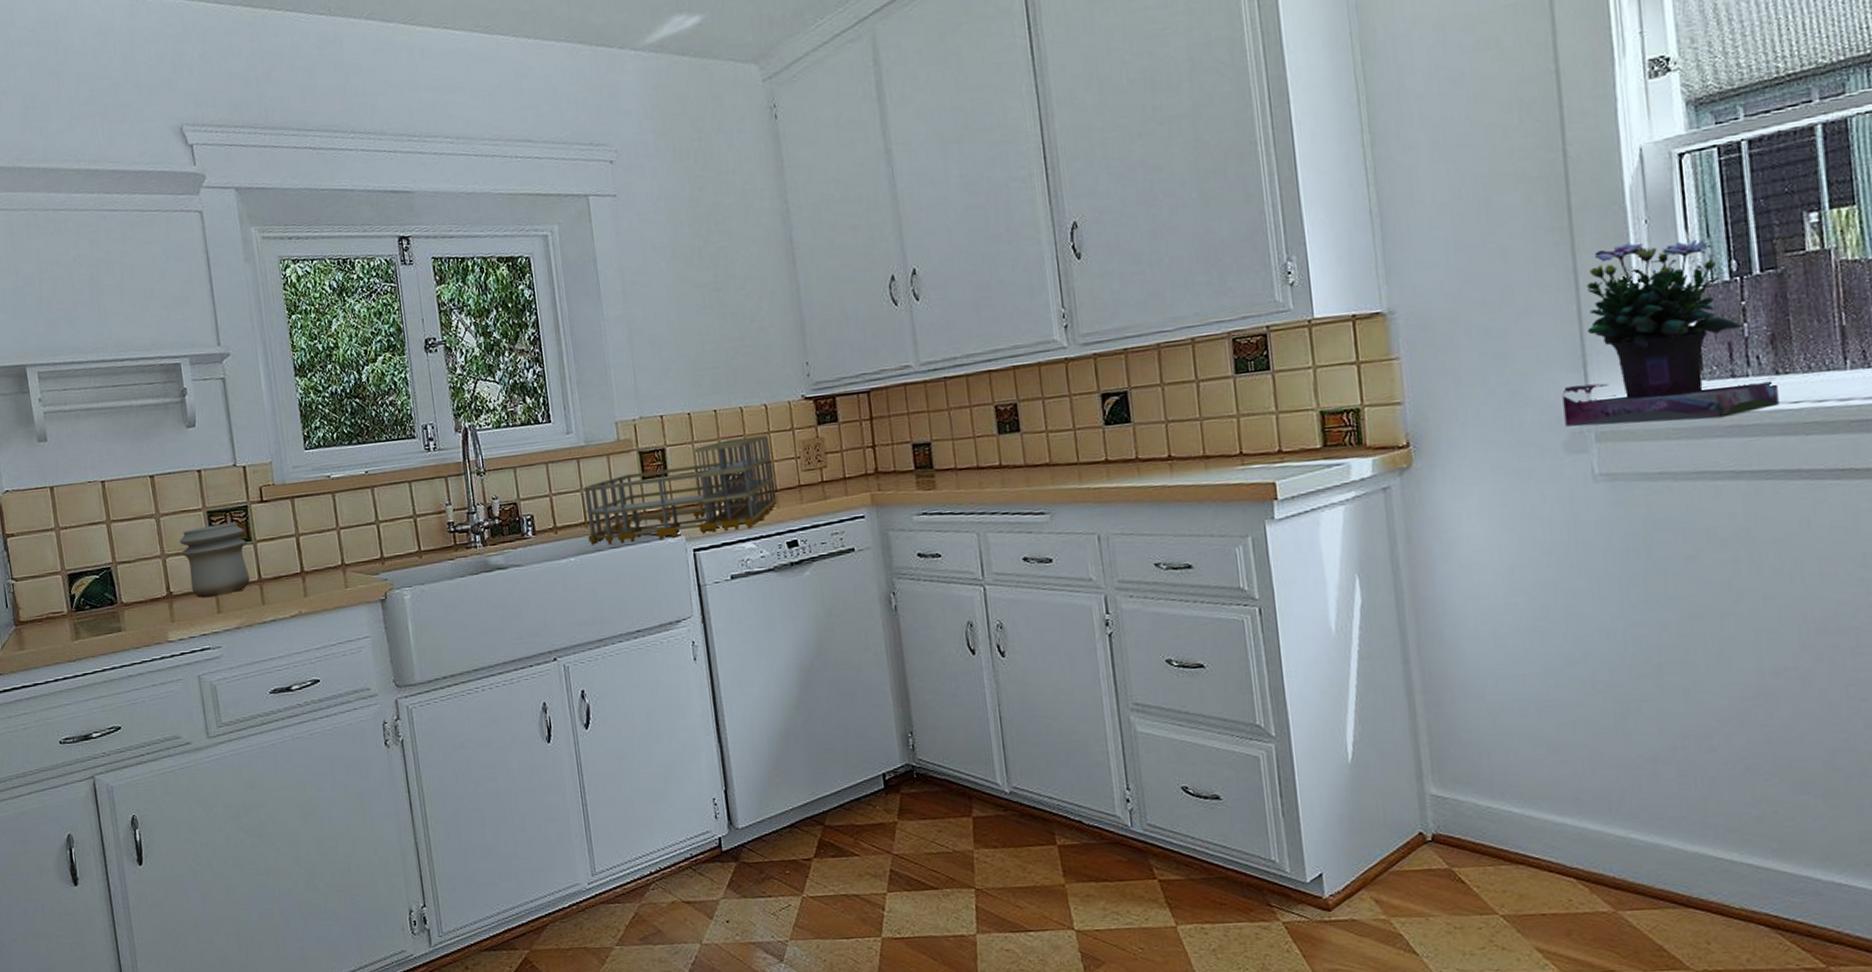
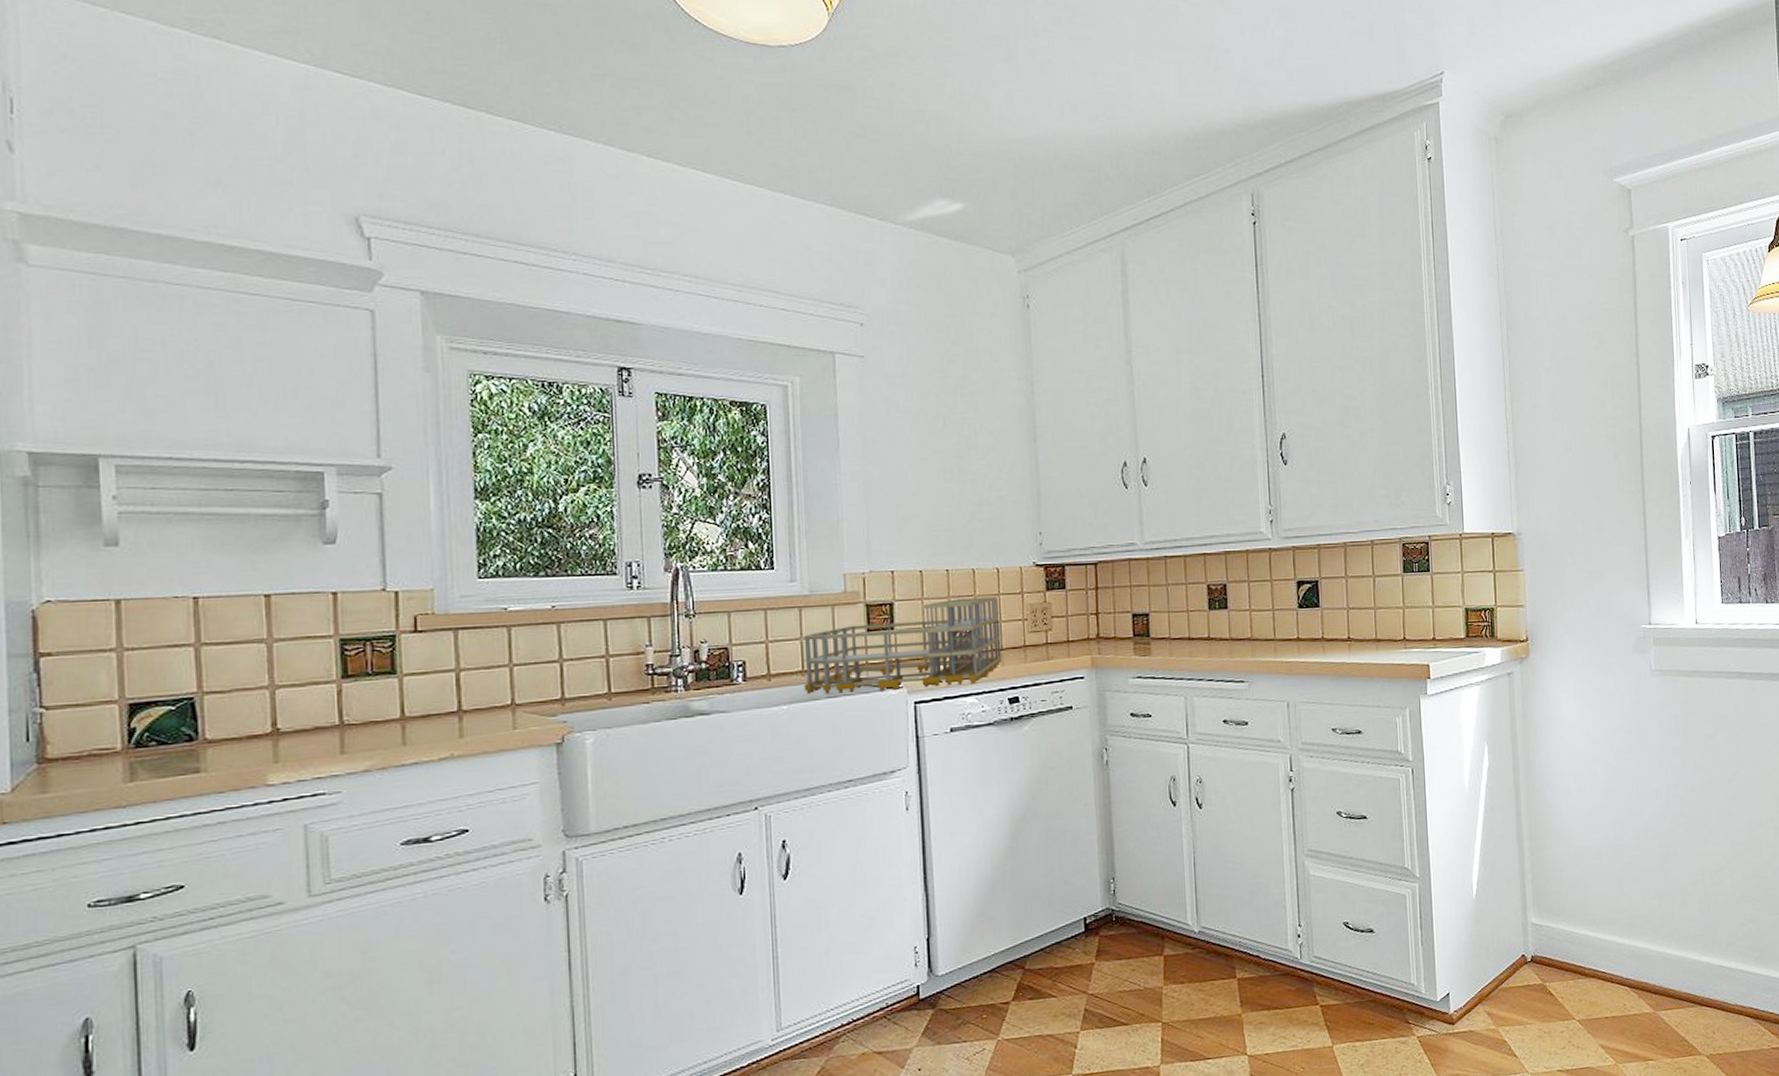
jar: present [179,522,250,598] -> none [296,653,389,736]
potted flower: present [1562,239,1779,427] -> none [1633,498,1767,633]

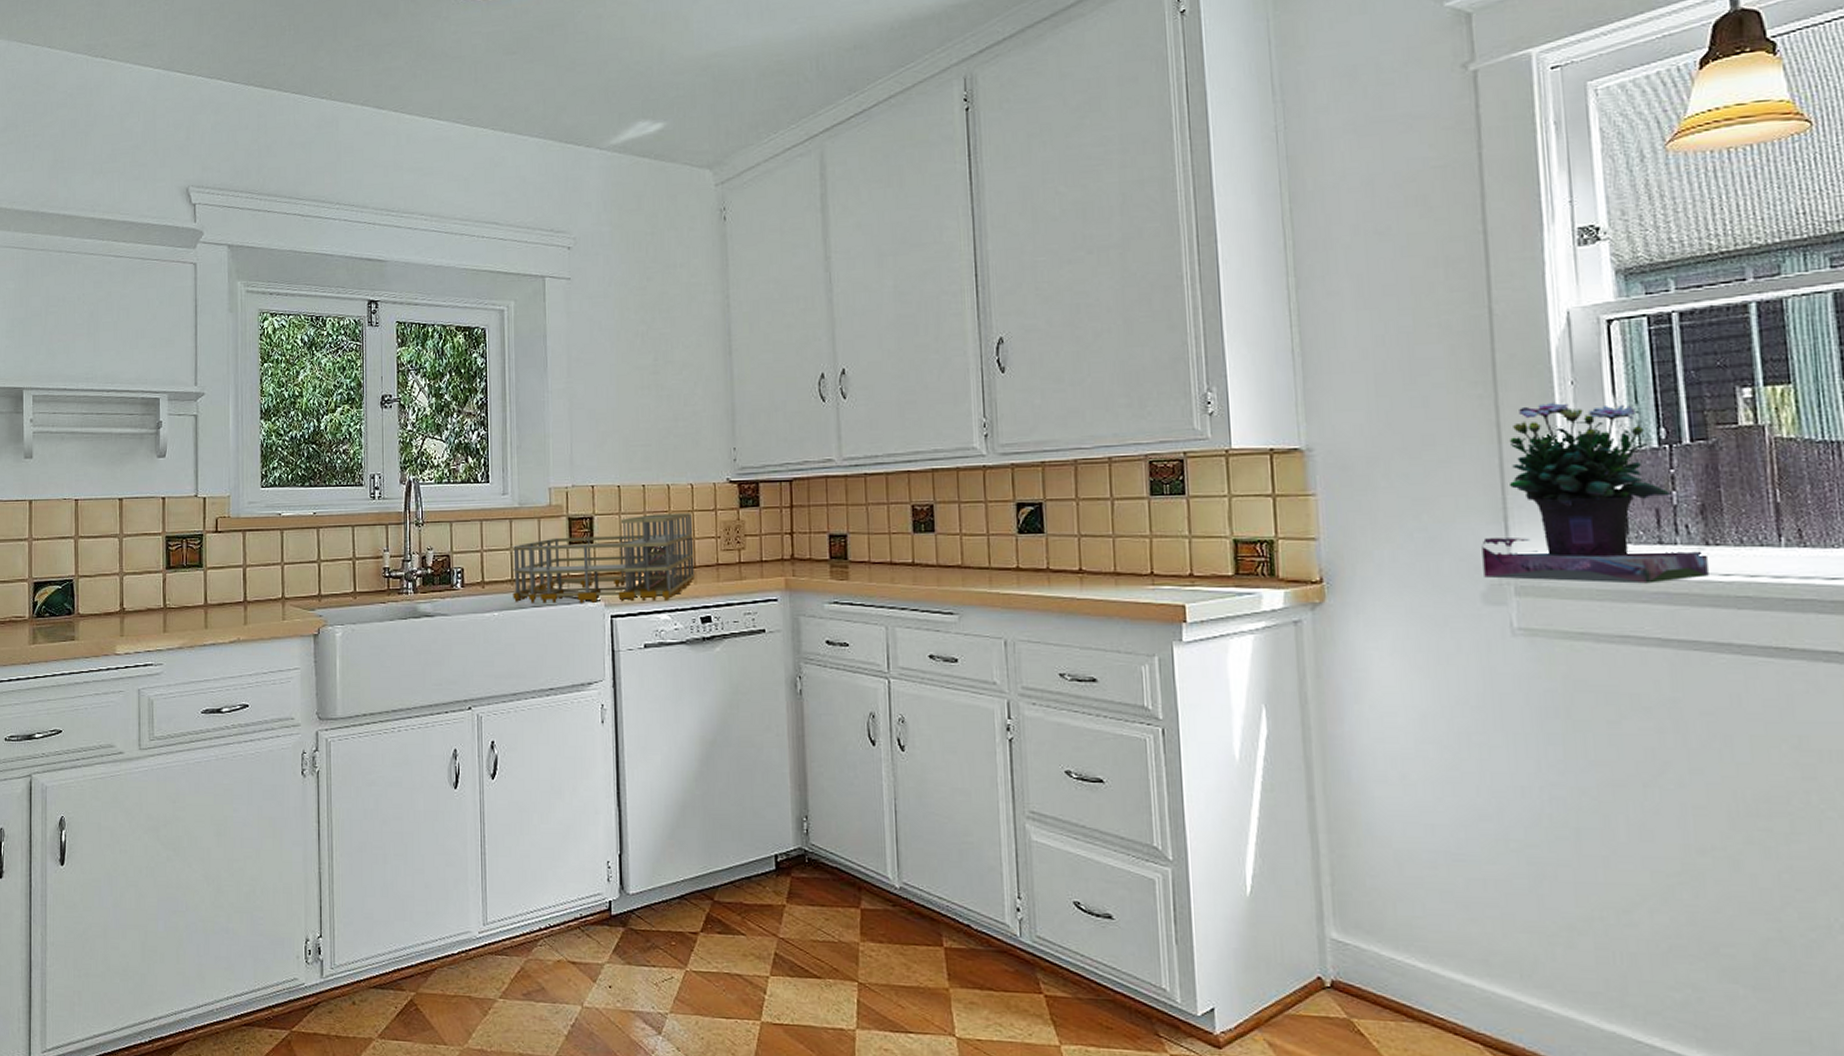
potted flower: none [1633,498,1767,633] -> present [1482,403,1709,584]

